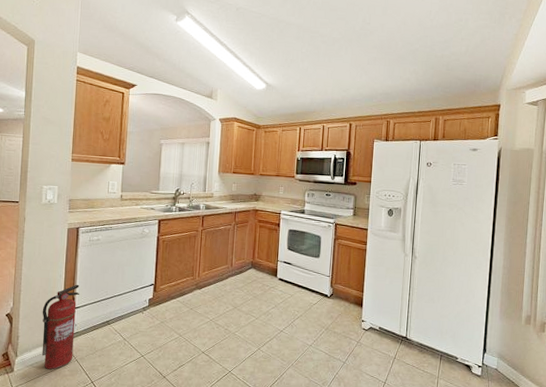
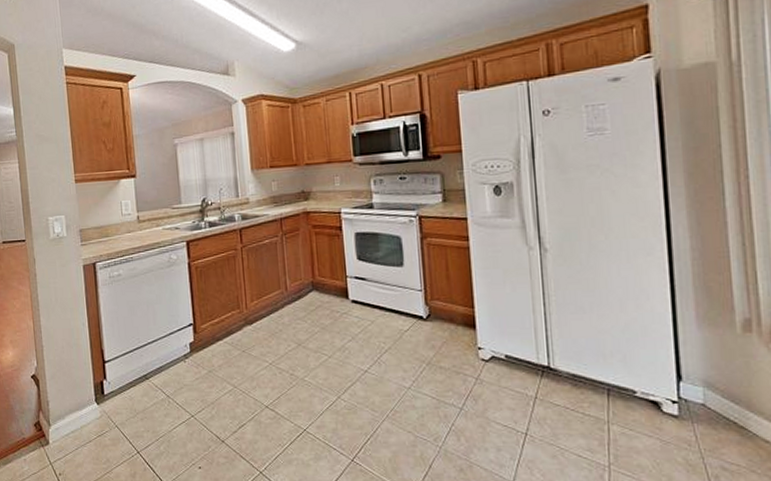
fire extinguisher: present [41,284,80,369] -> none [69,332,112,439]

